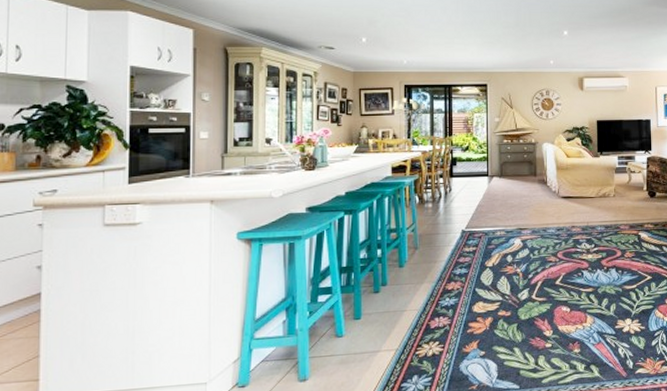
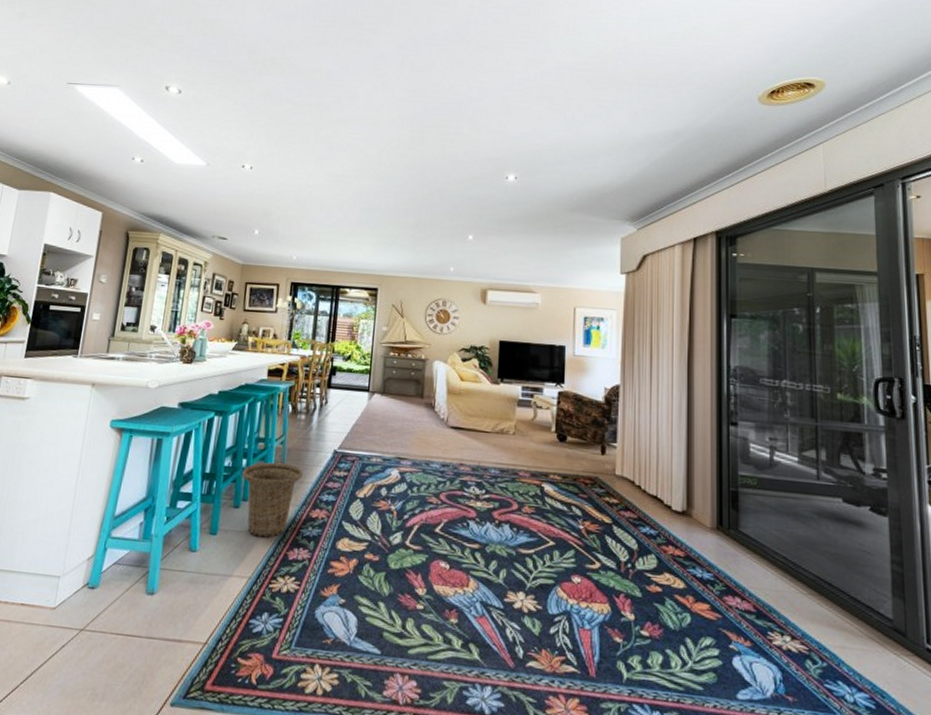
basket: none [379,247,435,314] -> present [242,462,303,538]

